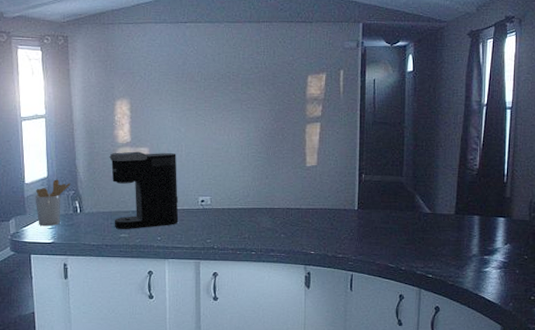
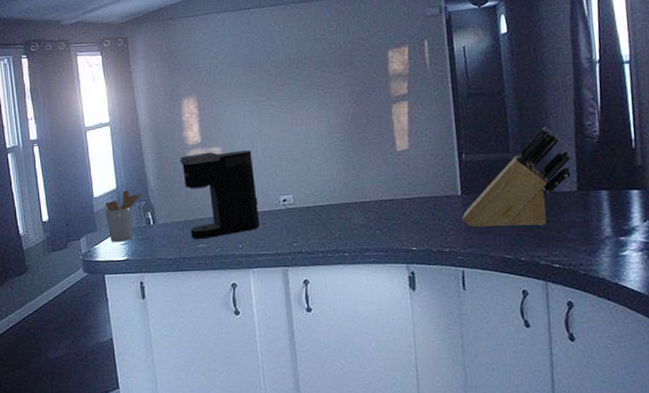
knife block: none [356,157,454,241] -> present [462,126,572,228]

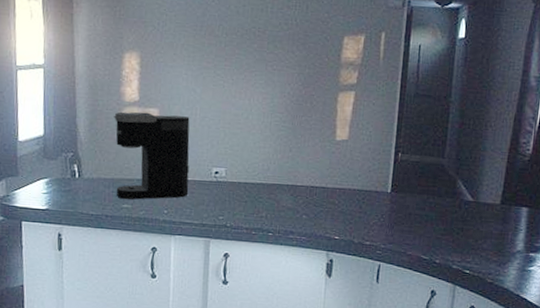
utensil holder: present [105,190,141,243] -> none [29,138,70,191]
knife block: present [462,126,572,228] -> none [387,137,502,233]

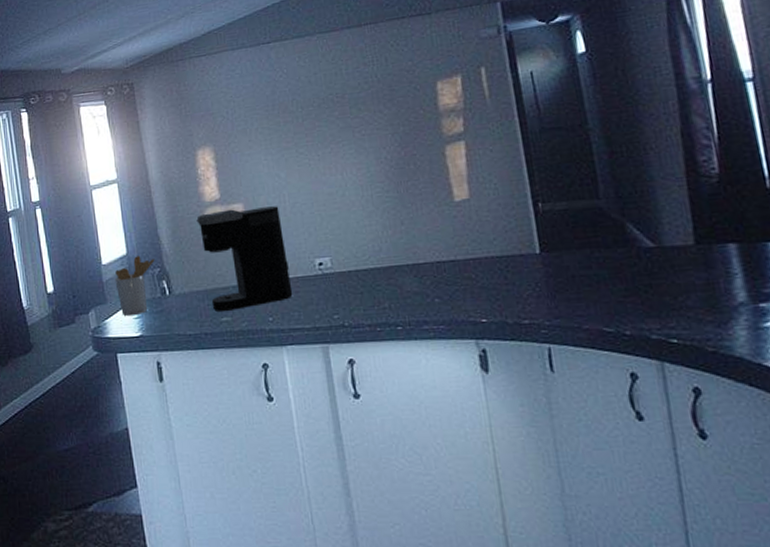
utensil holder: none [29,138,70,191] -> present [115,255,155,317]

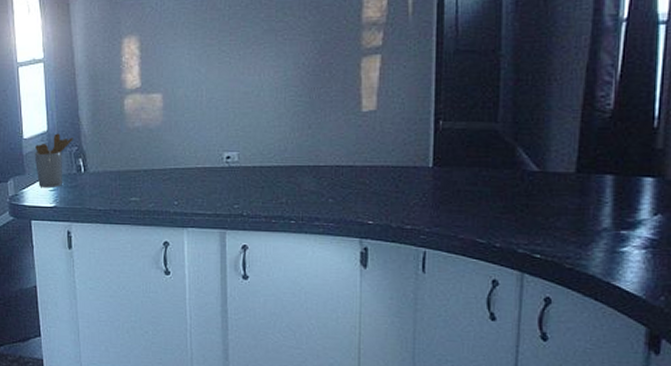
coffee maker: present [196,206,293,311] -> none [116,98,199,192]

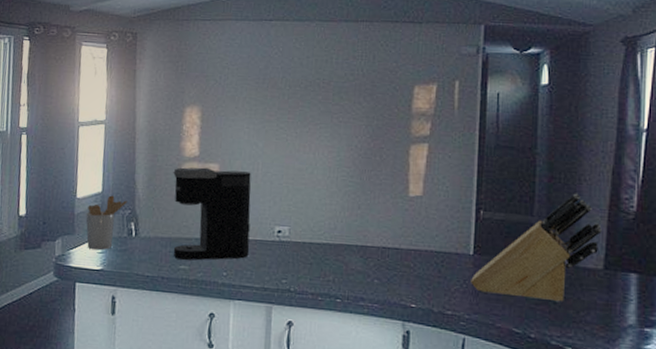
coffee maker: none [116,98,199,192] -> present [173,167,251,261]
knife block: none [430,94,574,210] -> present [471,193,602,302]

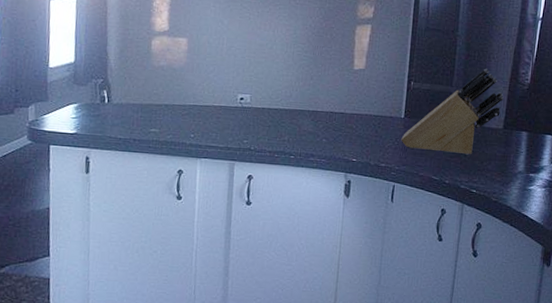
utensil holder: present [86,195,127,251] -> none [59,65,100,116]
coffee maker: present [173,167,251,261] -> none [144,40,217,124]

